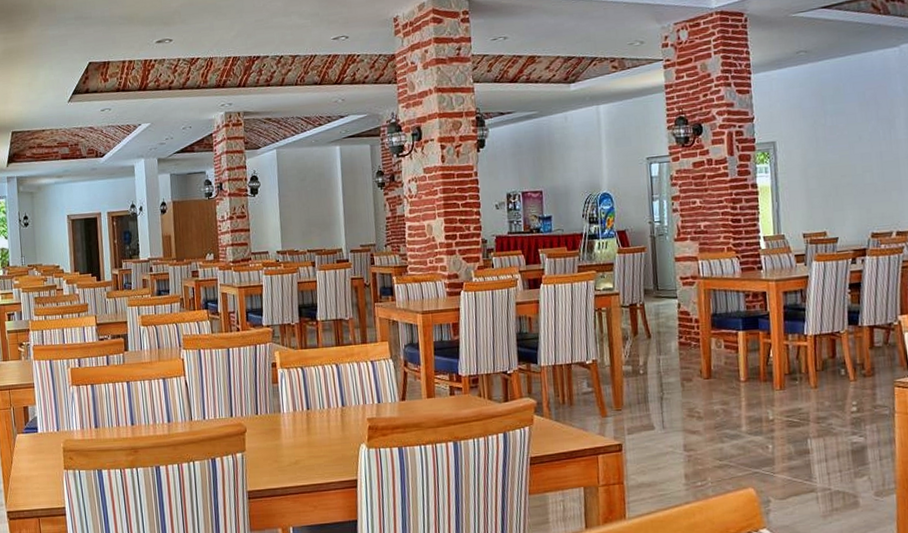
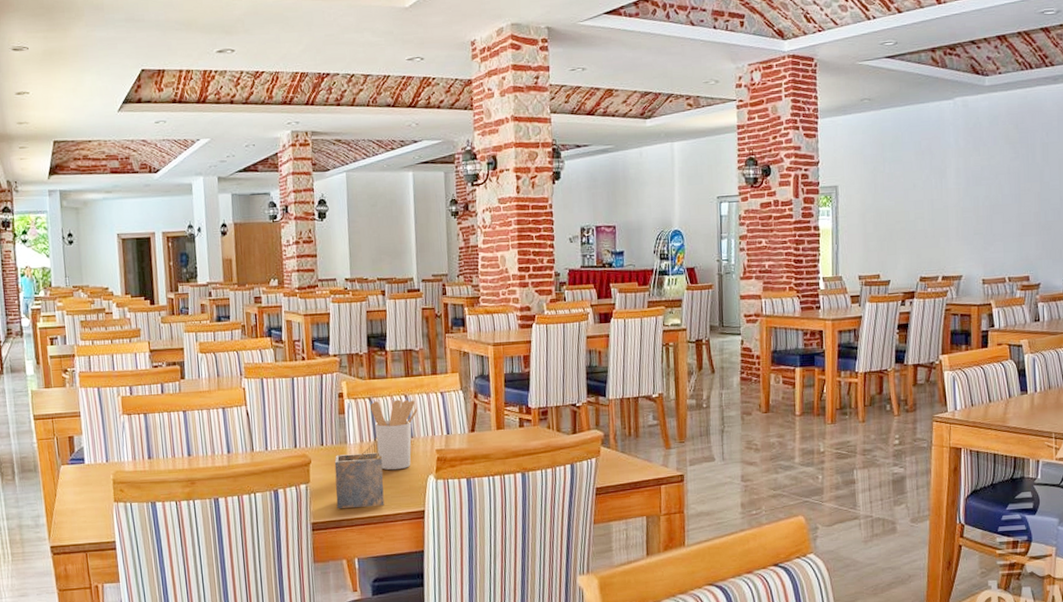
napkin holder: none [268,406,318,478] -> present [334,437,384,510]
utensil holder: none [302,368,349,439] -> present [370,399,418,470]

